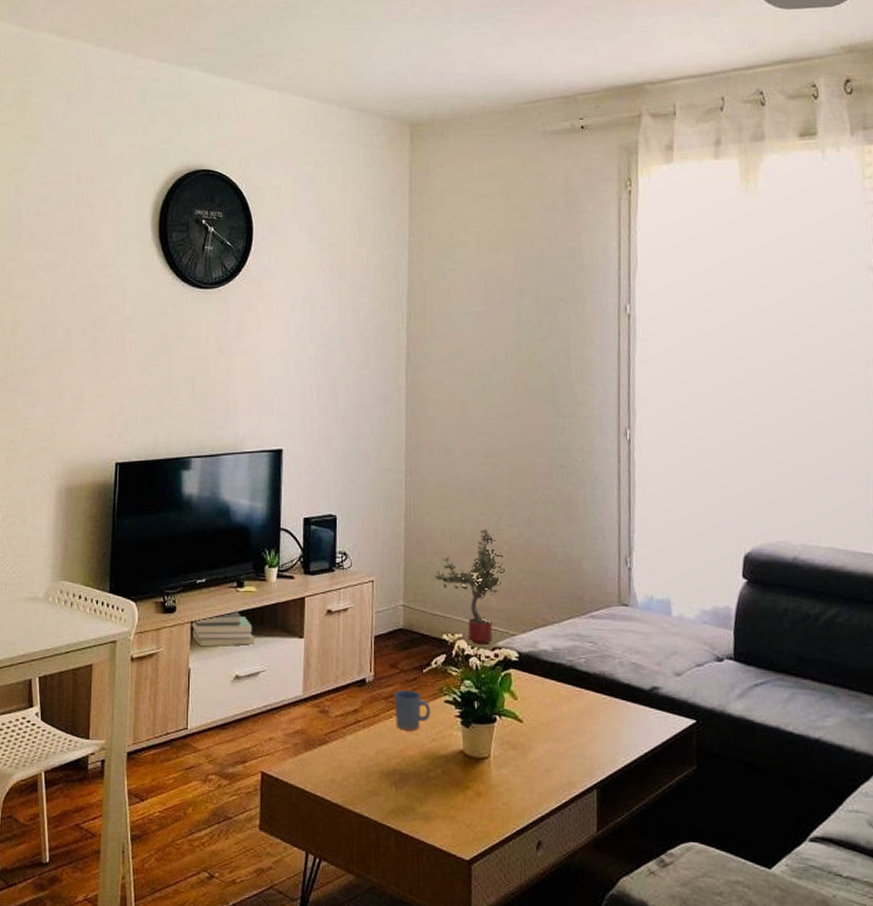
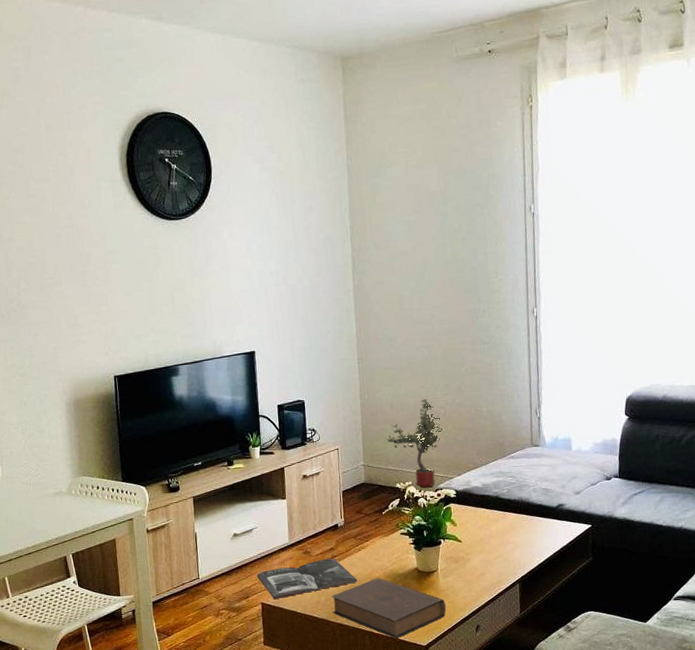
books: present [191,610,256,647] -> none [193,483,248,515]
magazine: none [259,723,386,769] -> present [256,558,358,599]
book: none [349,757,499,846] -> present [331,577,447,639]
mug: present [394,689,431,731] -> none [361,528,391,559]

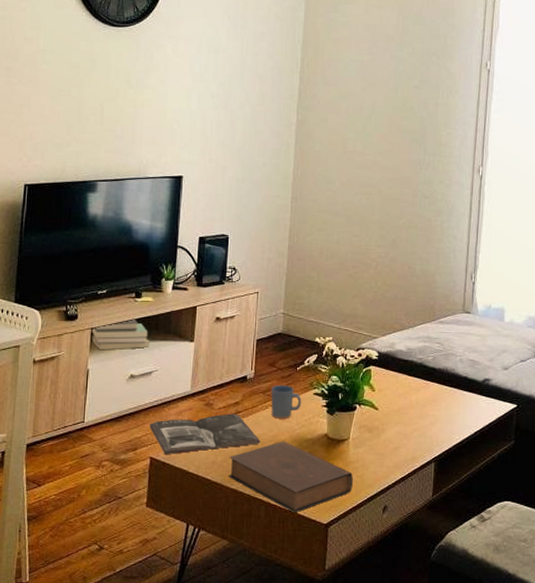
books: none [193,483,248,515] -> present [91,317,150,350]
mug: none [361,528,391,559] -> present [270,384,302,419]
potted tree: present [386,398,442,489] -> none [311,248,372,347]

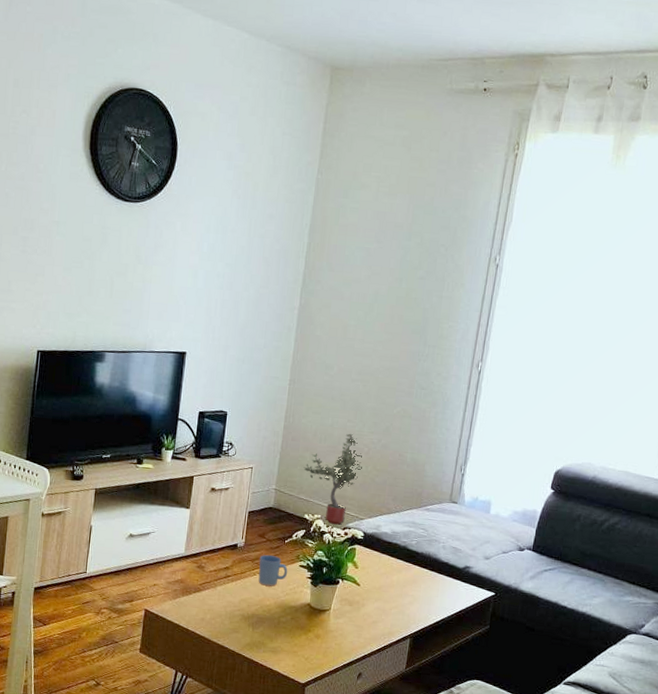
books: present [91,317,150,350] -> none [95,482,149,511]
magazine: present [149,413,261,454] -> none [145,577,247,609]
book: present [227,441,354,513] -> none [215,605,332,671]
potted tree: none [311,248,372,347] -> present [303,433,362,526]

